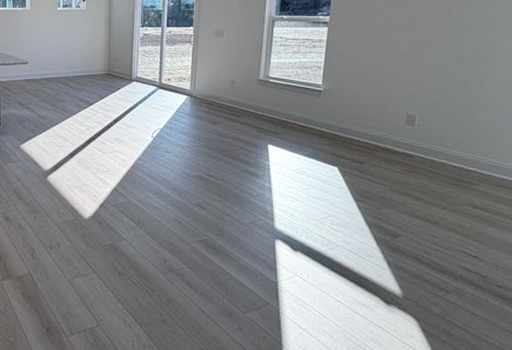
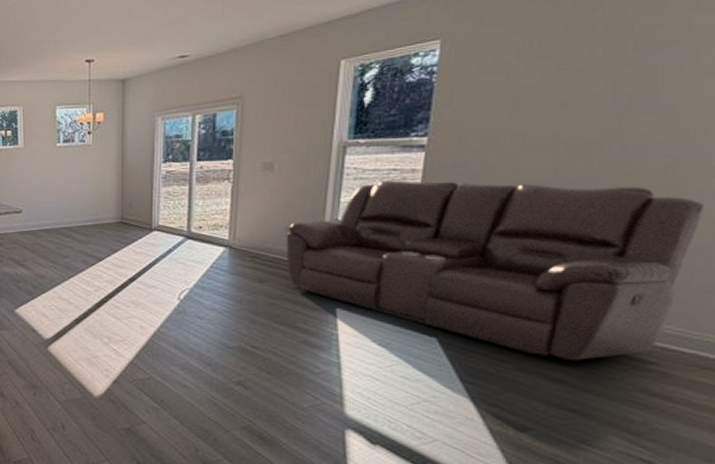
sofa: none [232,47,502,184] -> present [286,180,704,361]

